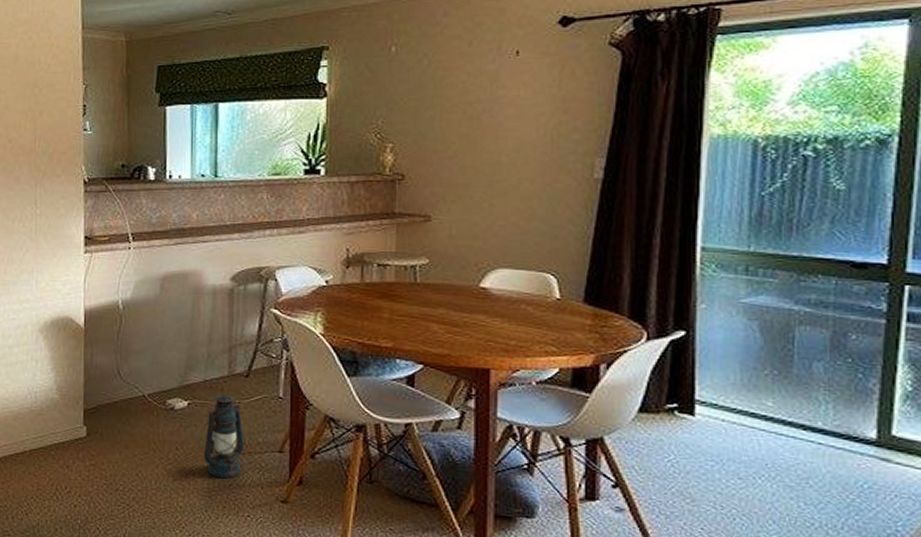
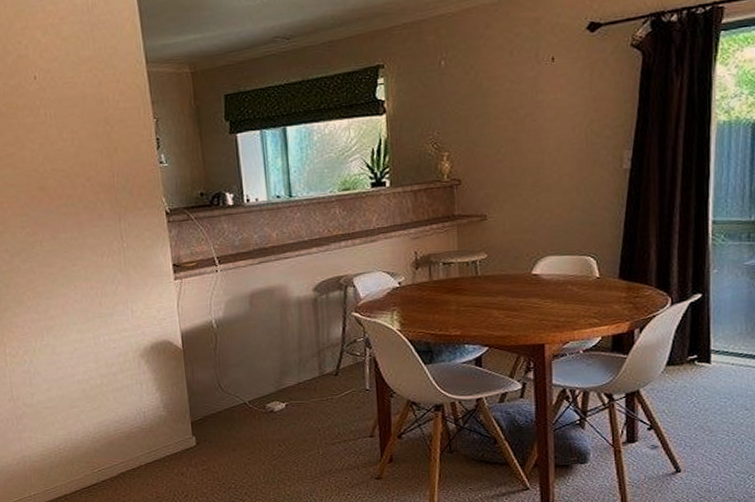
lantern: present [197,394,244,479] -> none [298,393,339,466]

